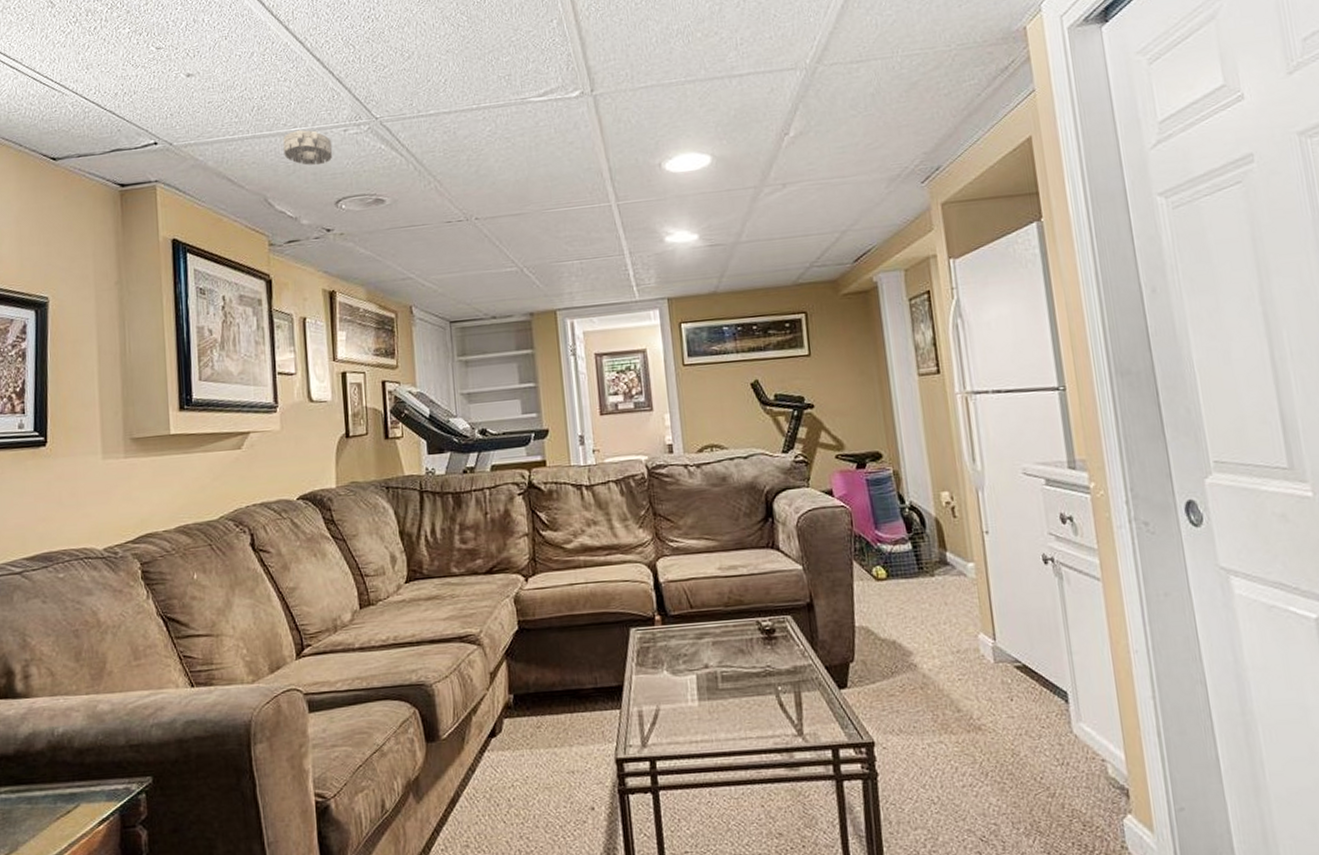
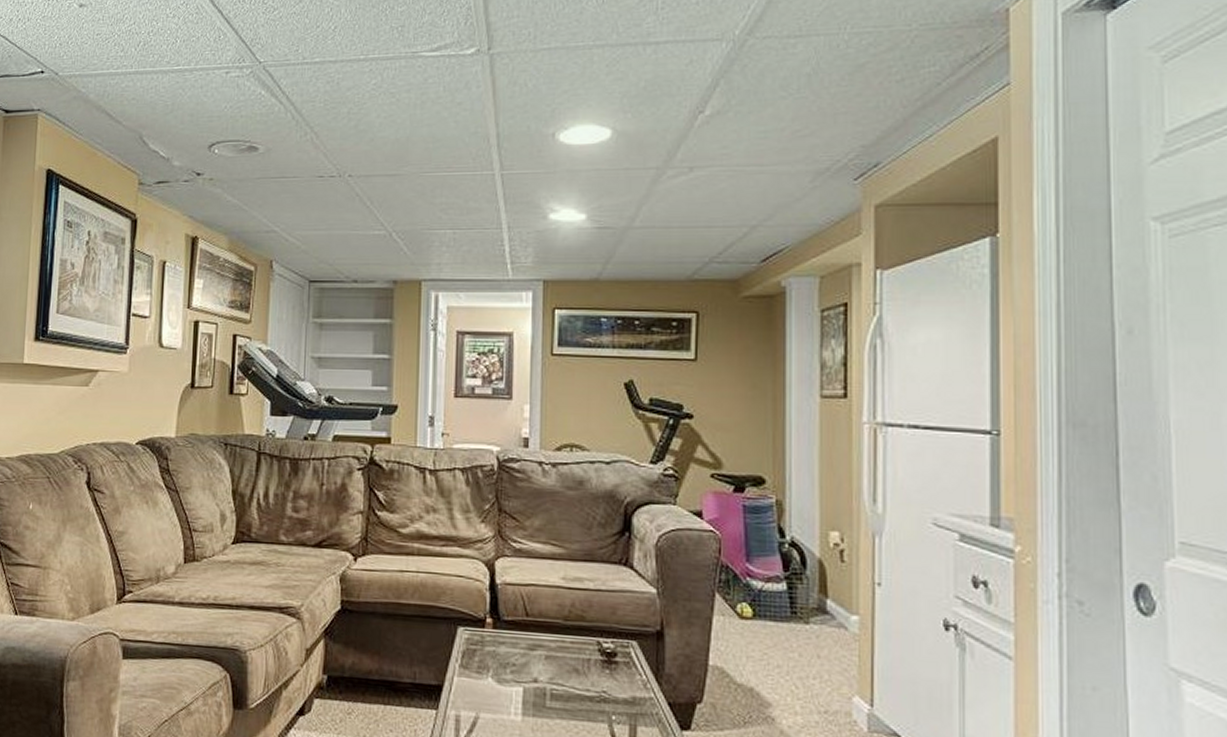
smoke detector: present [283,129,333,166] -> none [164,68,213,107]

